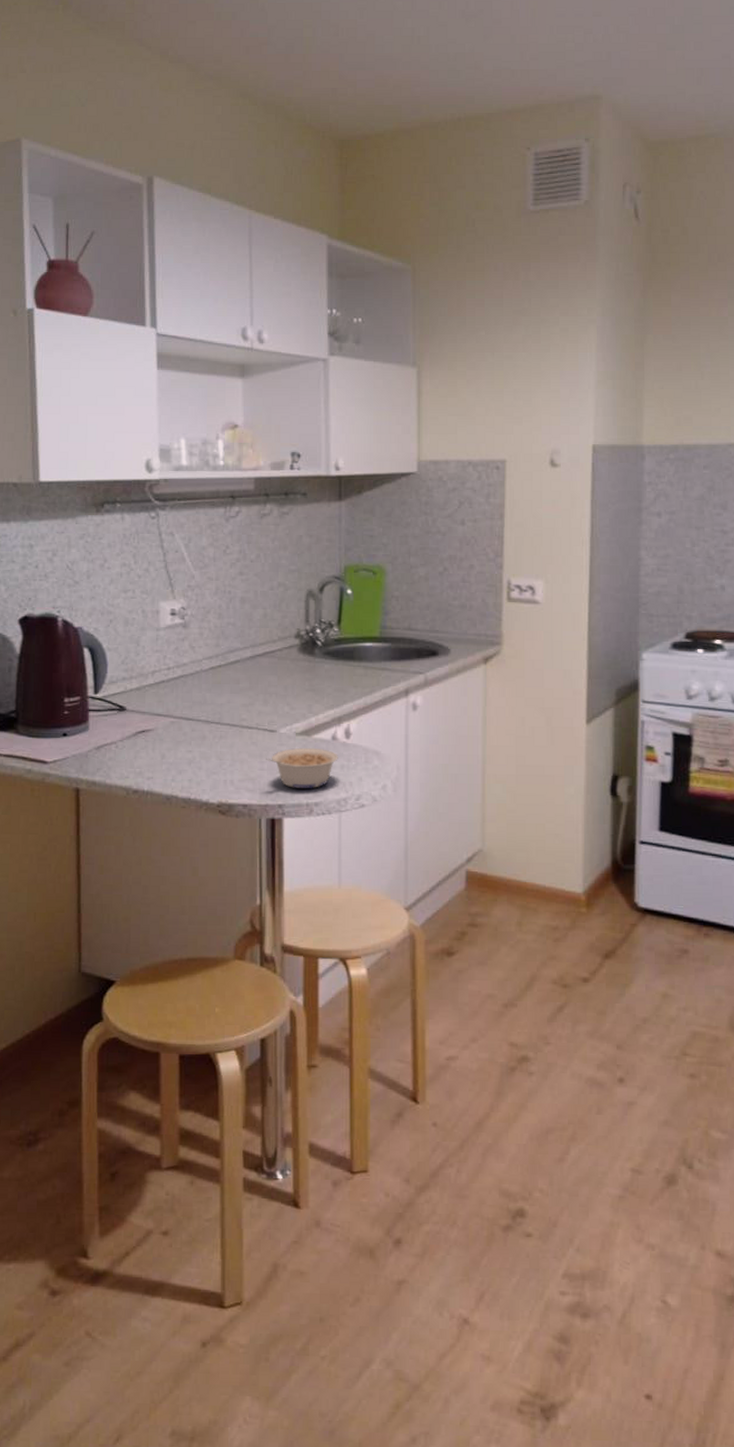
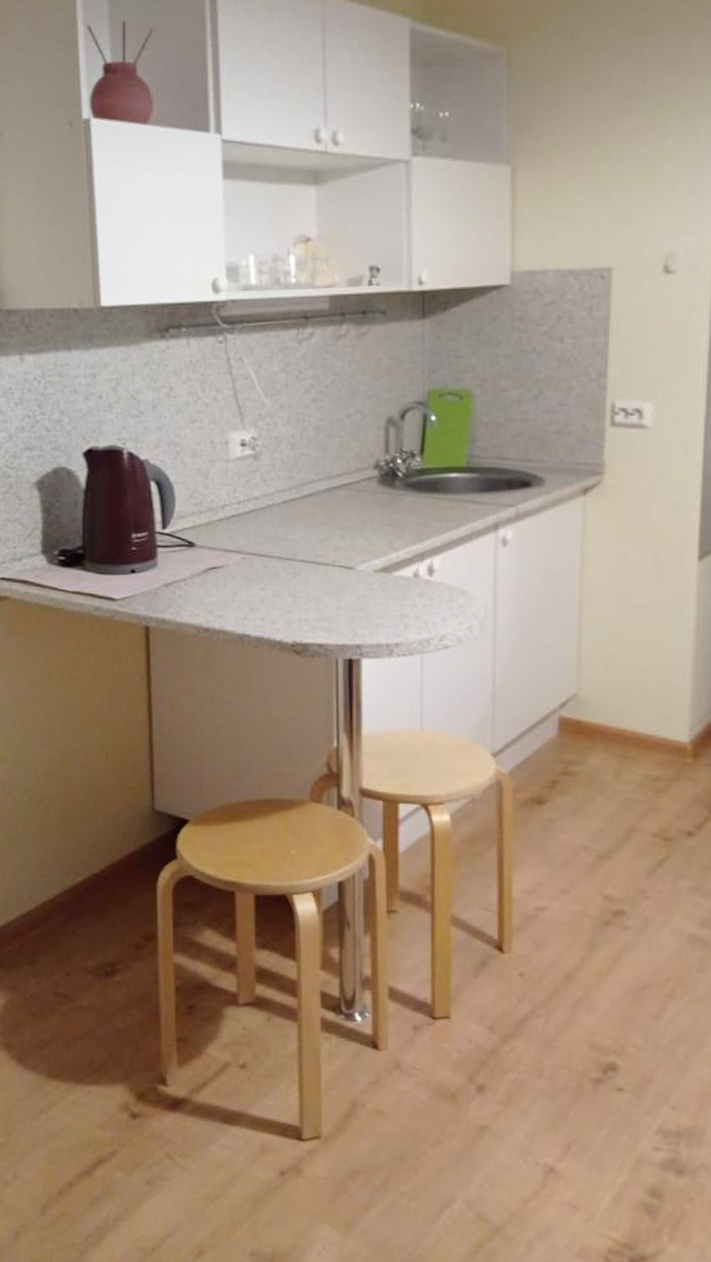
legume: present [266,747,338,788] -> none [343,585,421,628]

